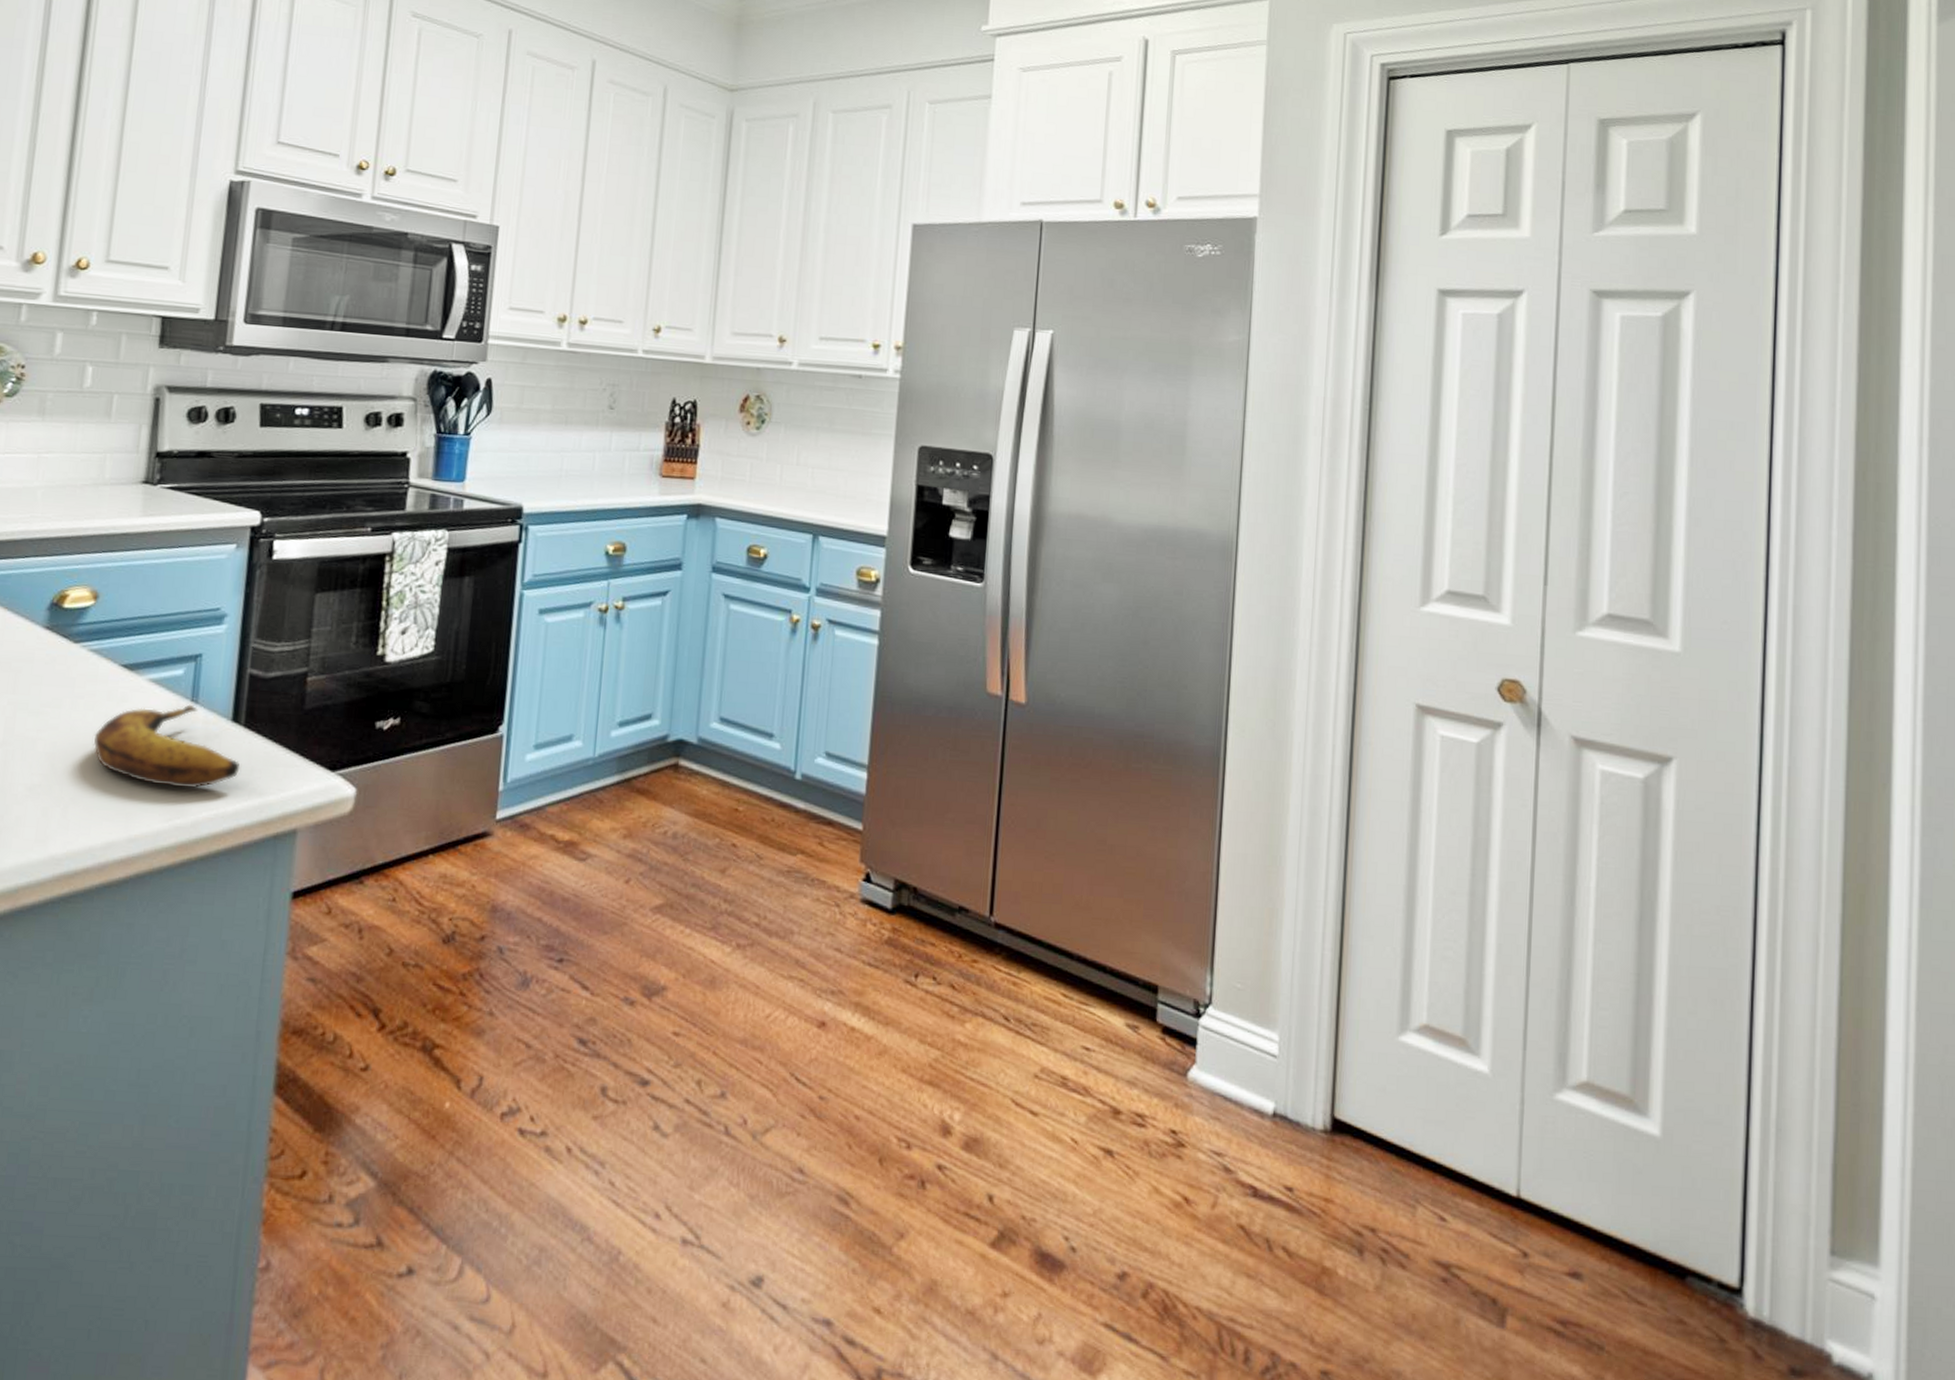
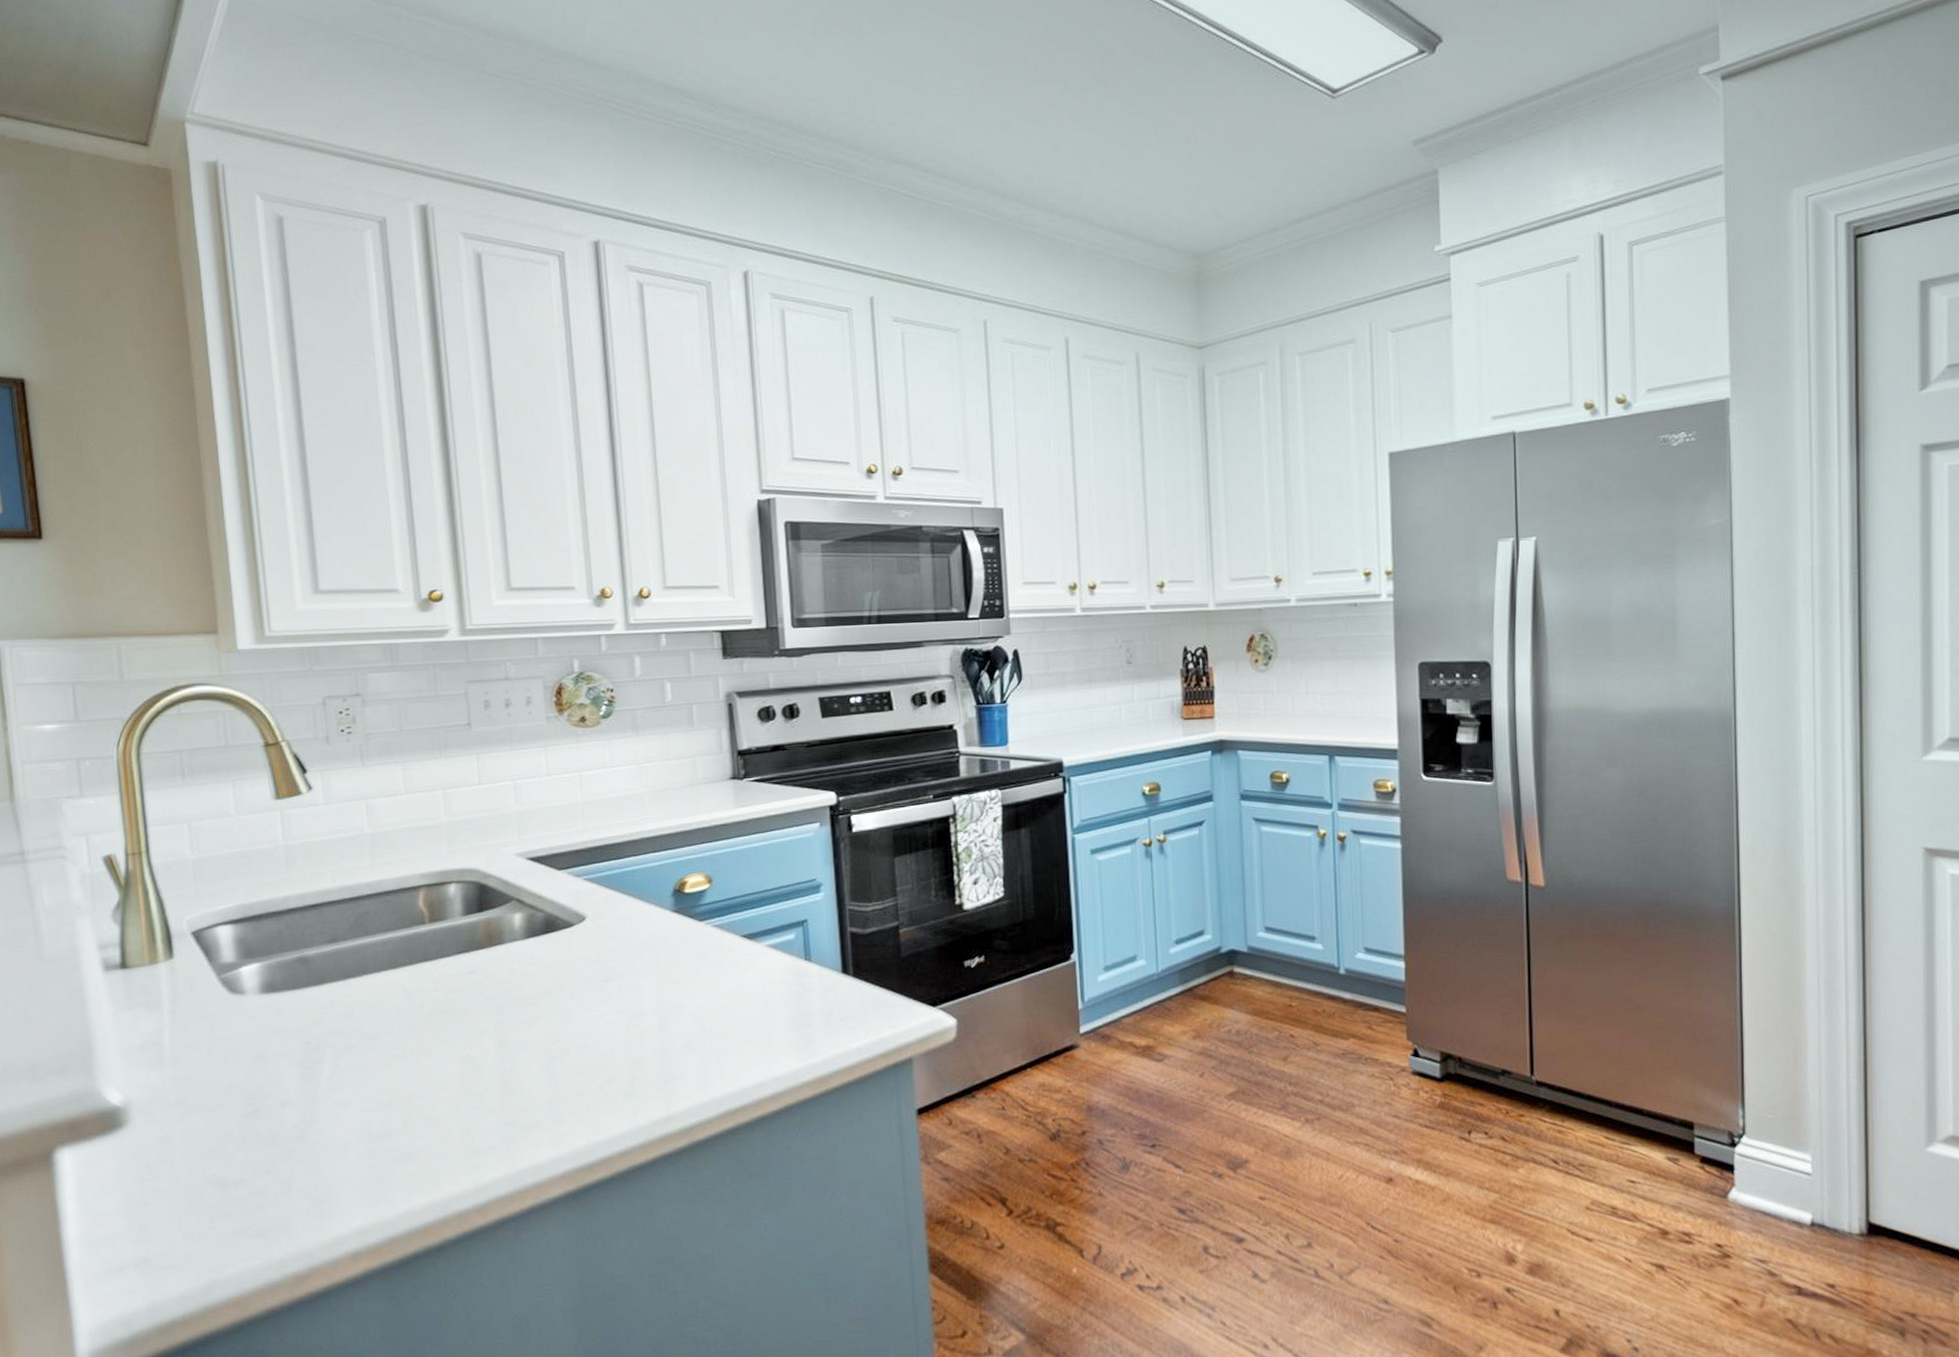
banana: present [93,704,241,789] -> none [730,963,856,1033]

